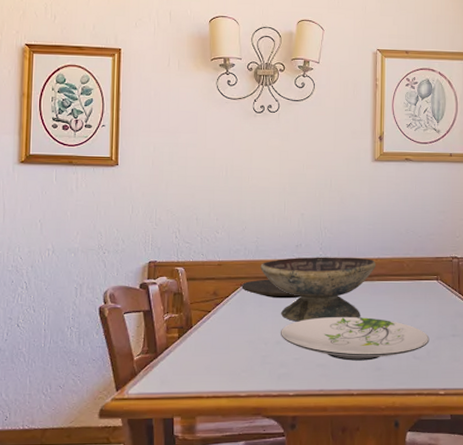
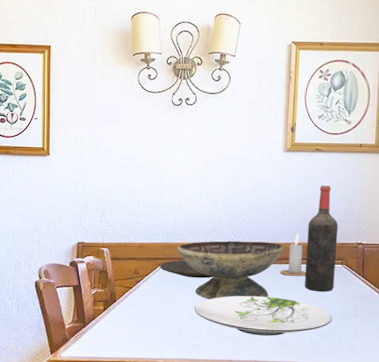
candle: none [372,246,399,294] -> present [279,232,306,276]
wine bottle: none [398,196,432,310] -> present [304,185,339,292]

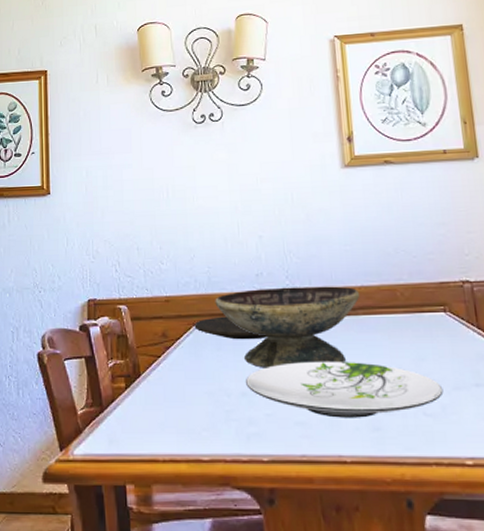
candle: present [279,232,306,276] -> none [357,271,395,331]
wine bottle: present [304,185,339,292] -> none [388,206,439,351]

